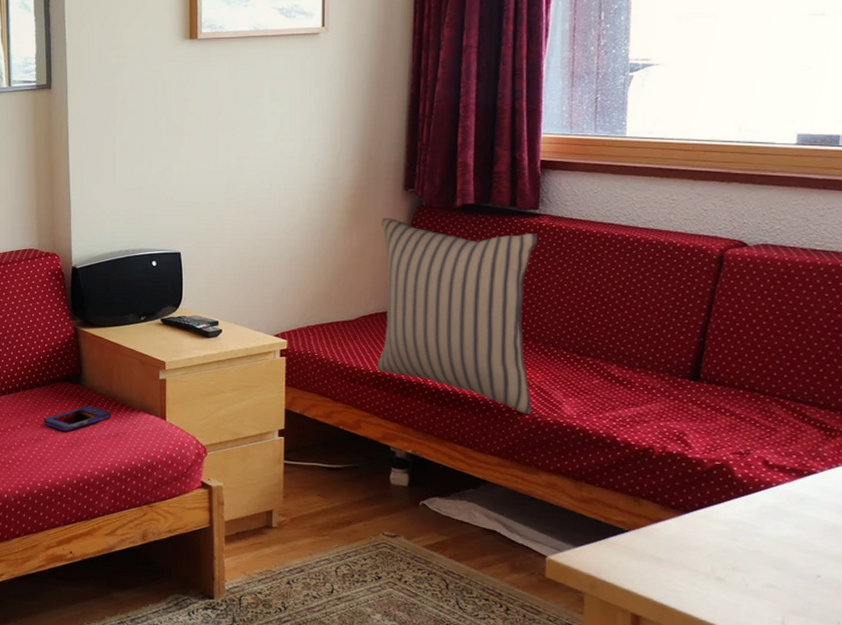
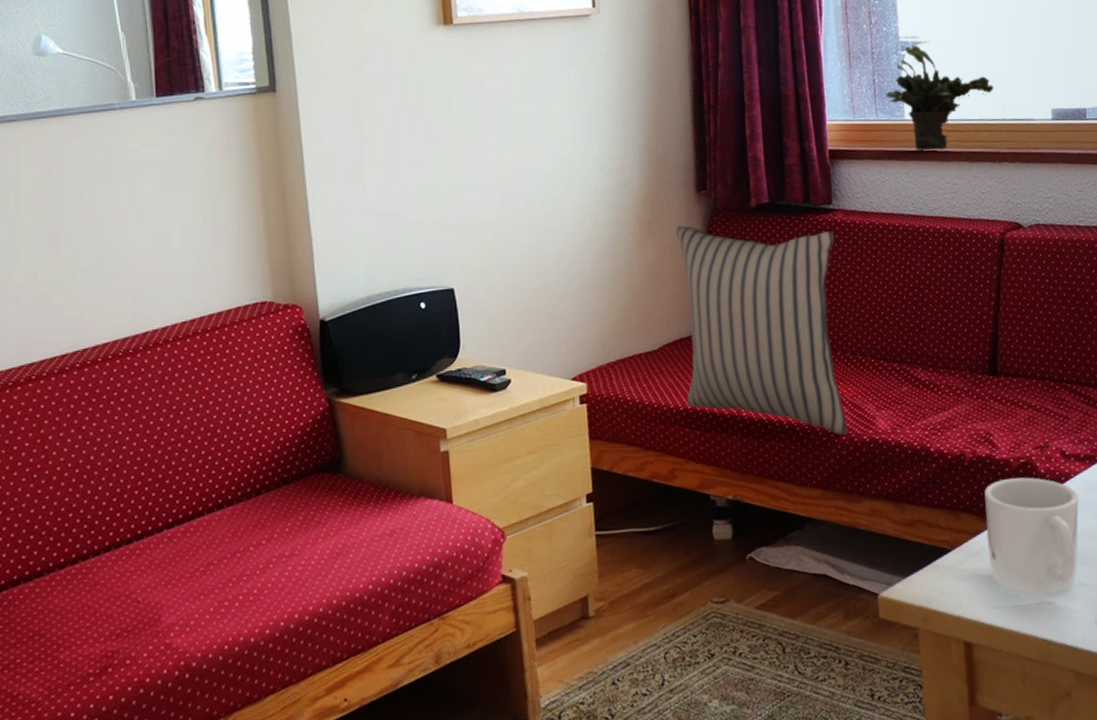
mobile phone: present [43,406,111,432] -> none [296,499,384,540]
potted plant: none [608,67,731,167] -> present [886,45,994,151]
mug: none [668,476,778,590] -> present [984,477,1079,595]

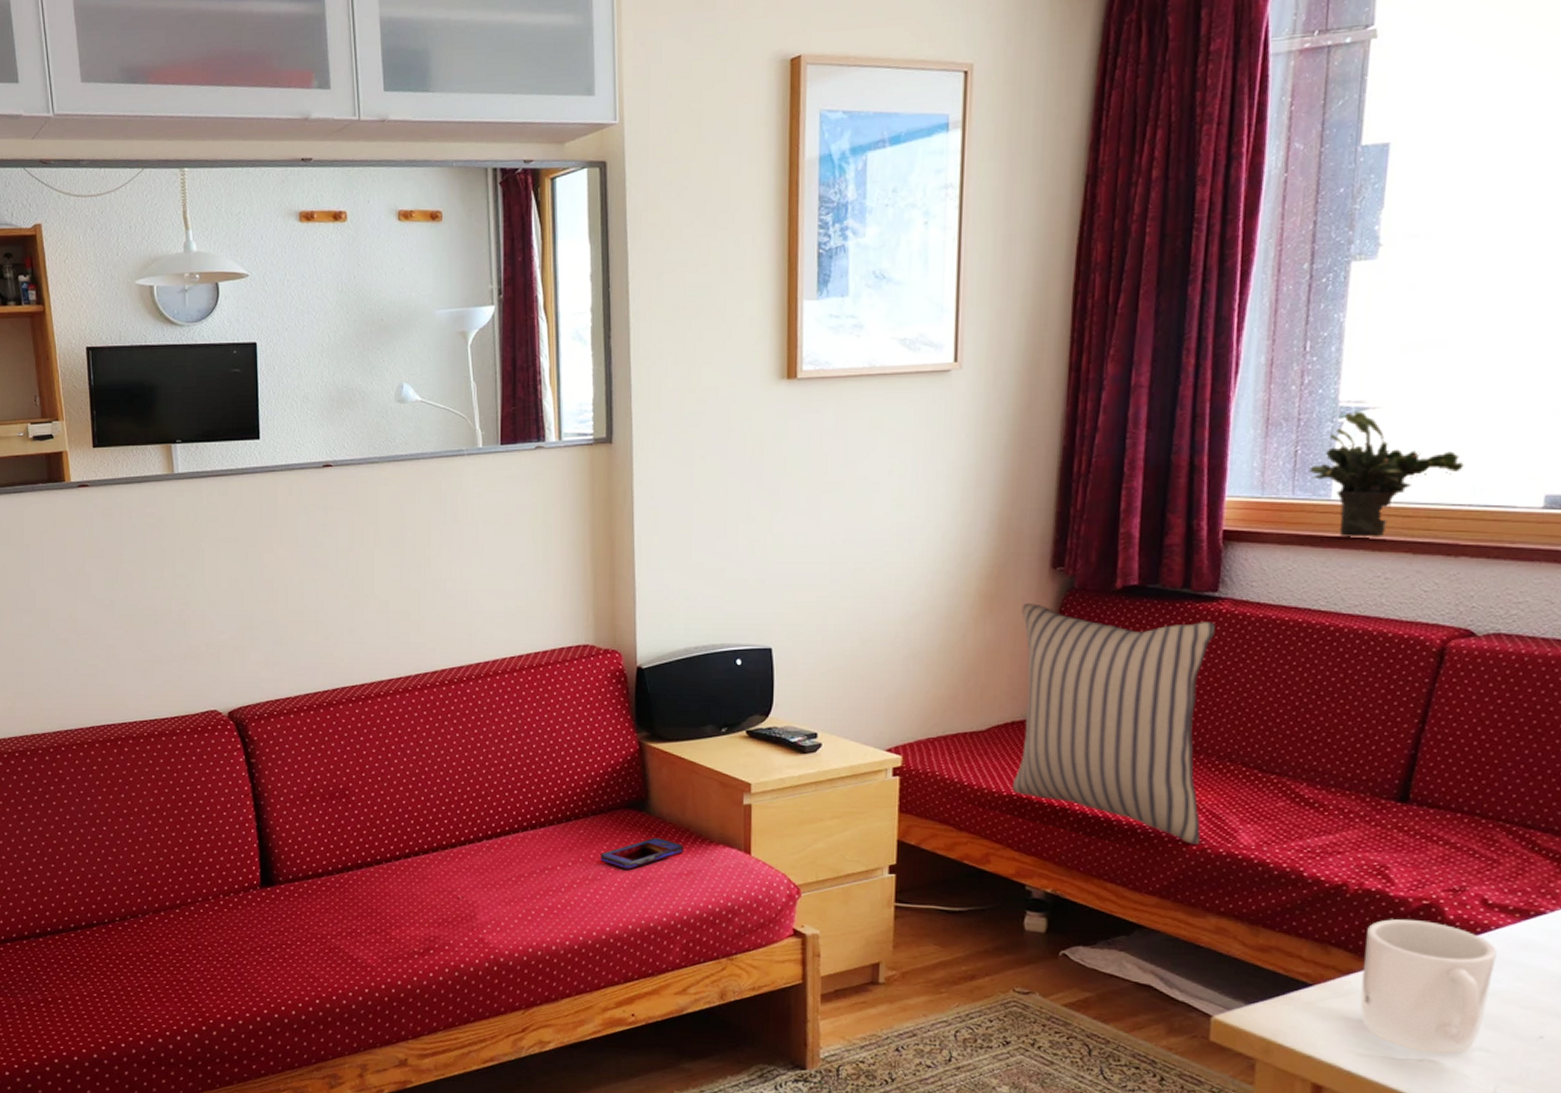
mobile phone: none [296,499,384,540] -> present [600,838,684,870]

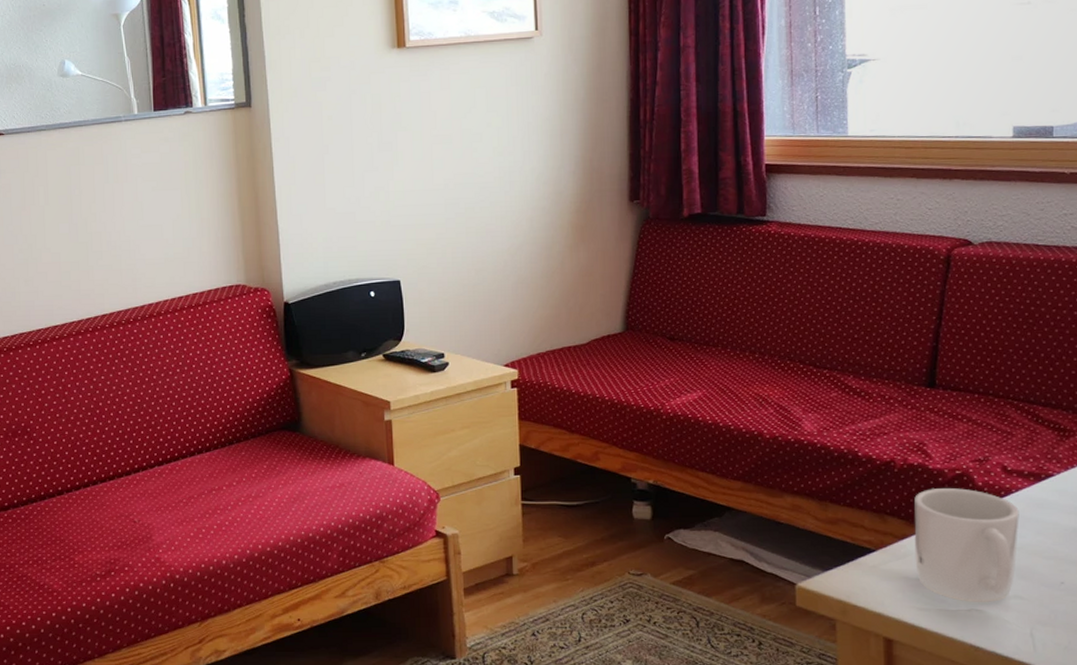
mobile phone: present [600,838,684,870] -> none [261,455,335,486]
pillow: present [1013,603,1215,845] -> none [608,232,771,434]
potted plant: present [1309,411,1464,538] -> none [829,62,948,167]

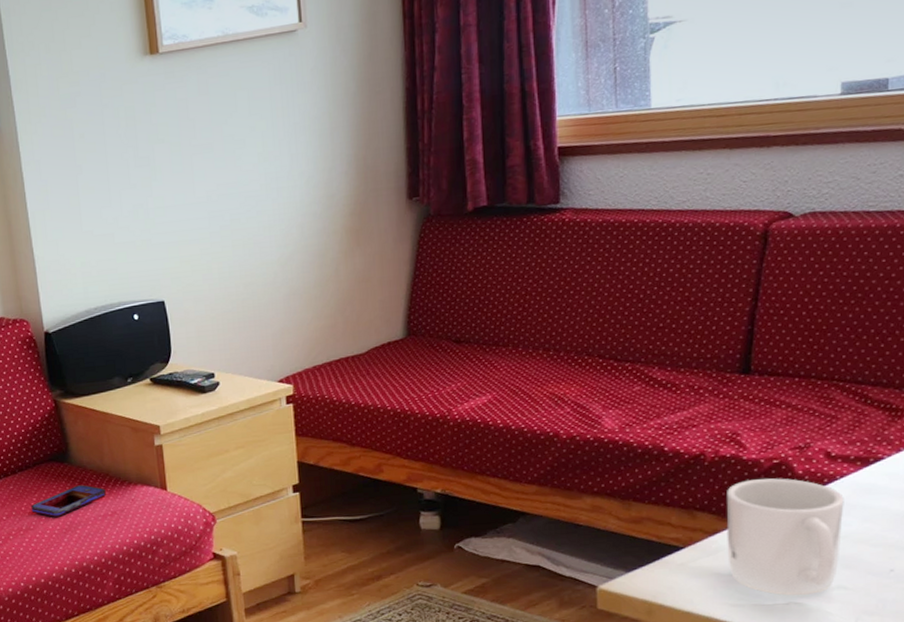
mobile phone: none [261,455,335,486] -> present [31,485,106,517]

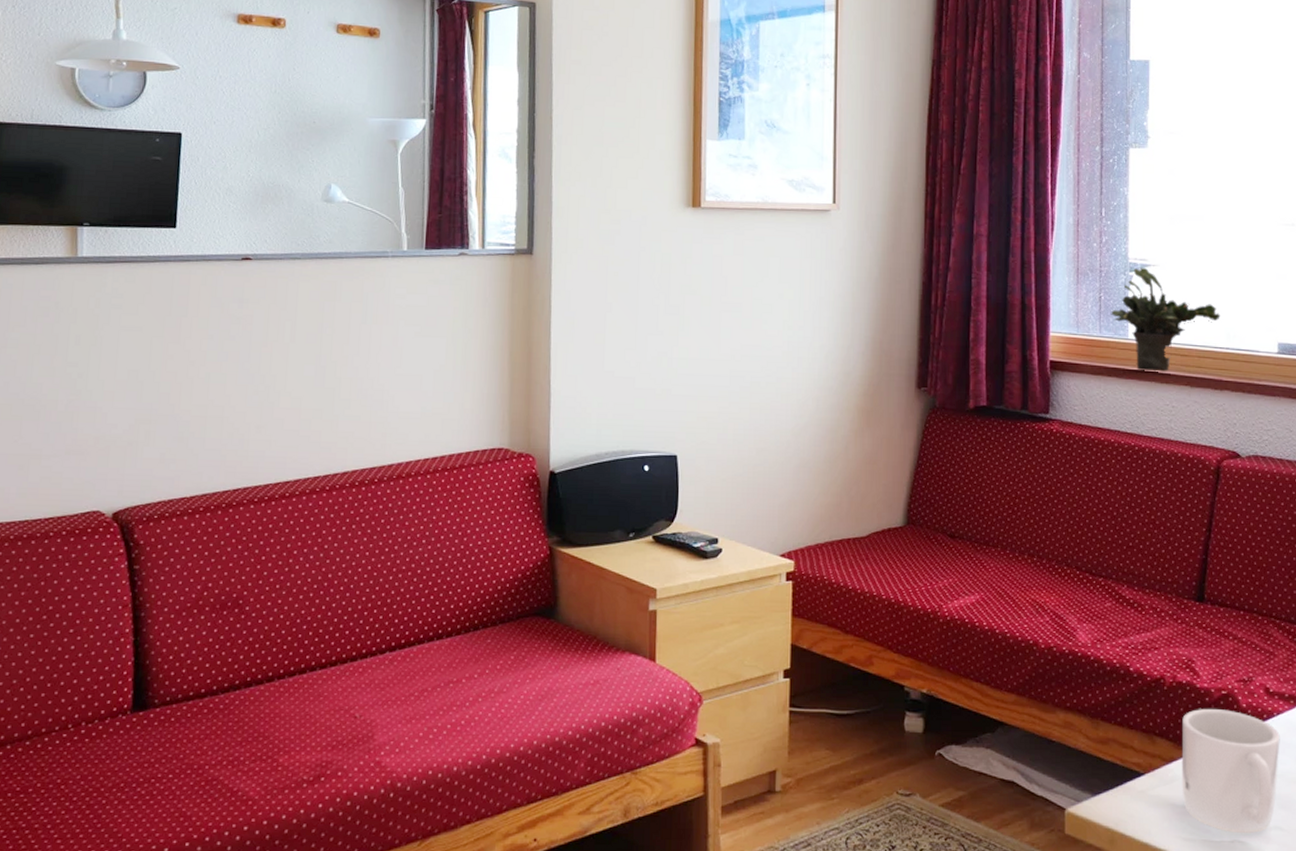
mobile phone: present [31,485,106,517] -> none [507,646,591,681]
potted plant: none [629,25,766,141] -> present [1111,267,1220,372]

